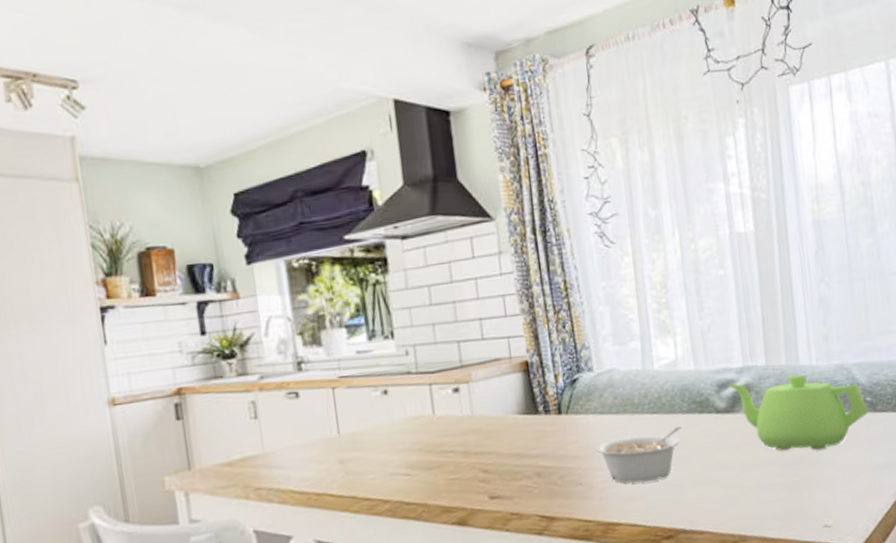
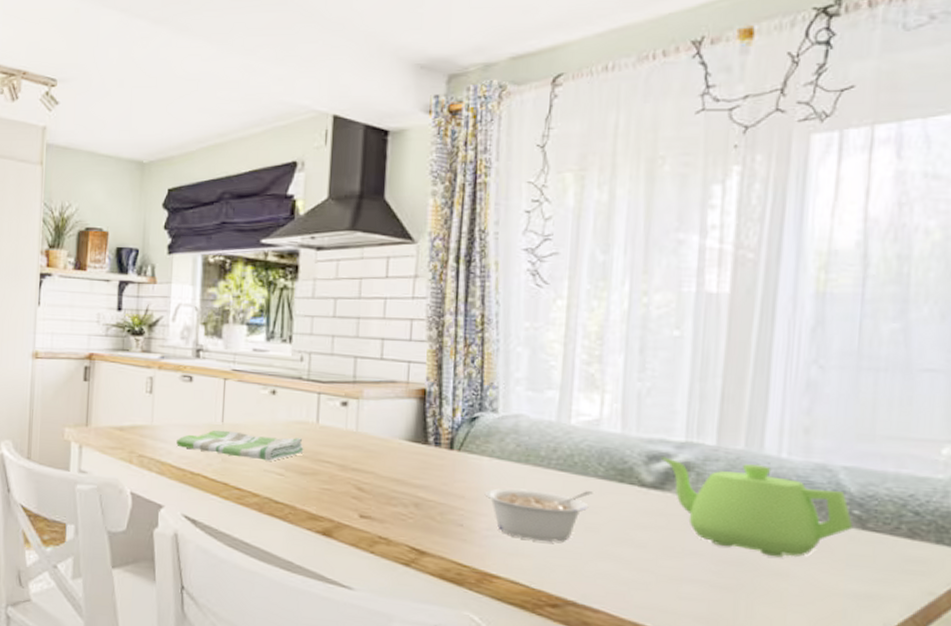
dish towel: none [294,433,426,470] -> present [176,429,304,461]

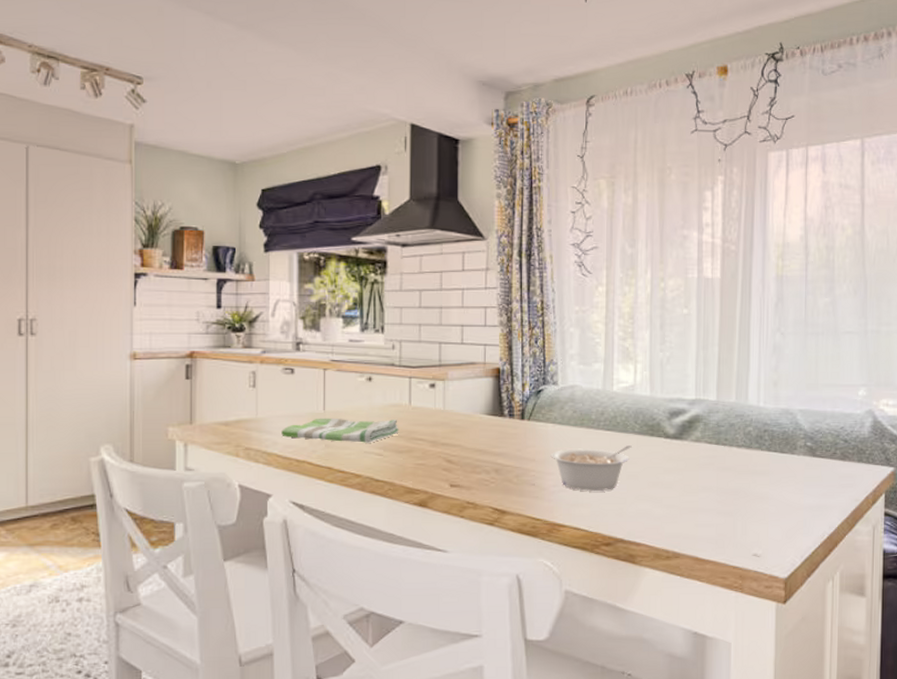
teapot: present [662,457,853,558] -> none [680,412,808,485]

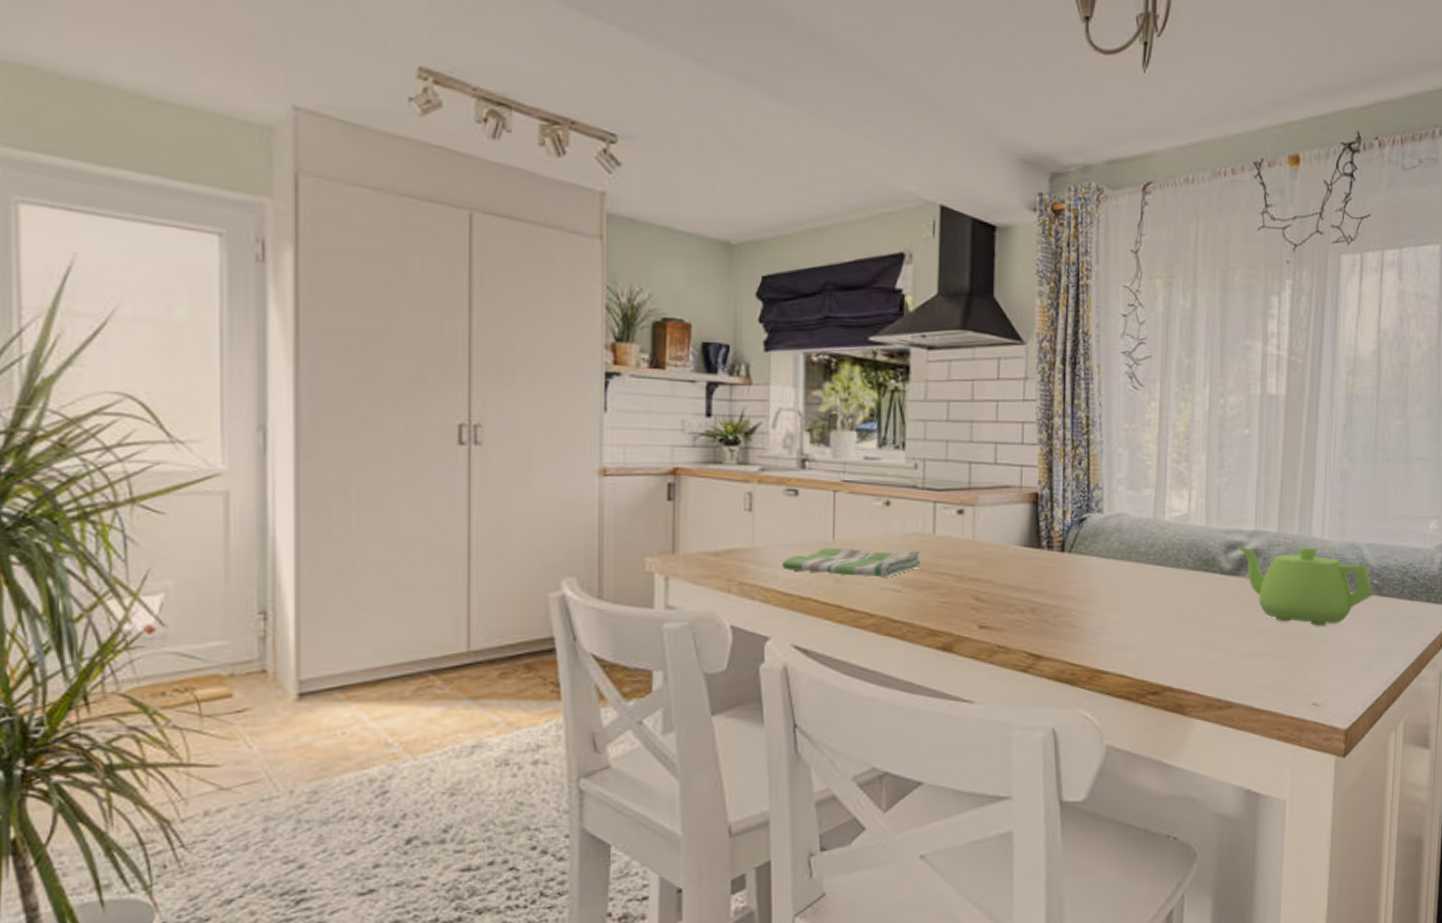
legume: present [550,446,632,492] -> none [1093,582,1184,634]
teapot: none [680,412,808,485] -> present [1237,545,1373,627]

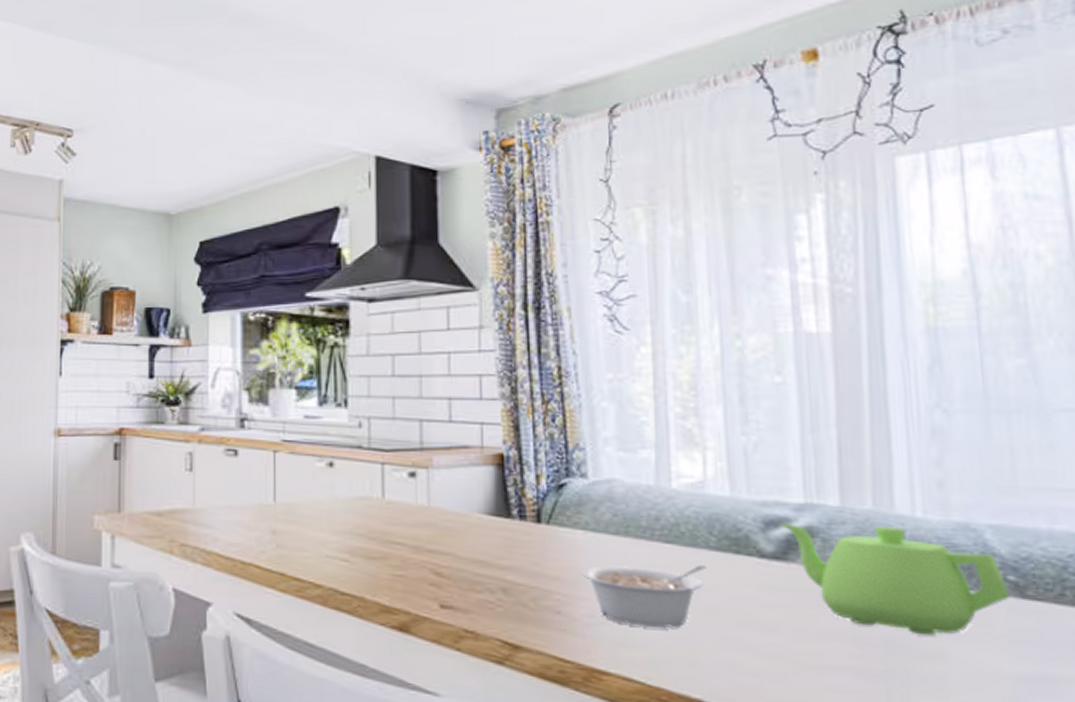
dish towel: present [782,548,921,578] -> none [223,510,370,545]
legume: none [1093,582,1184,634] -> present [582,565,706,629]

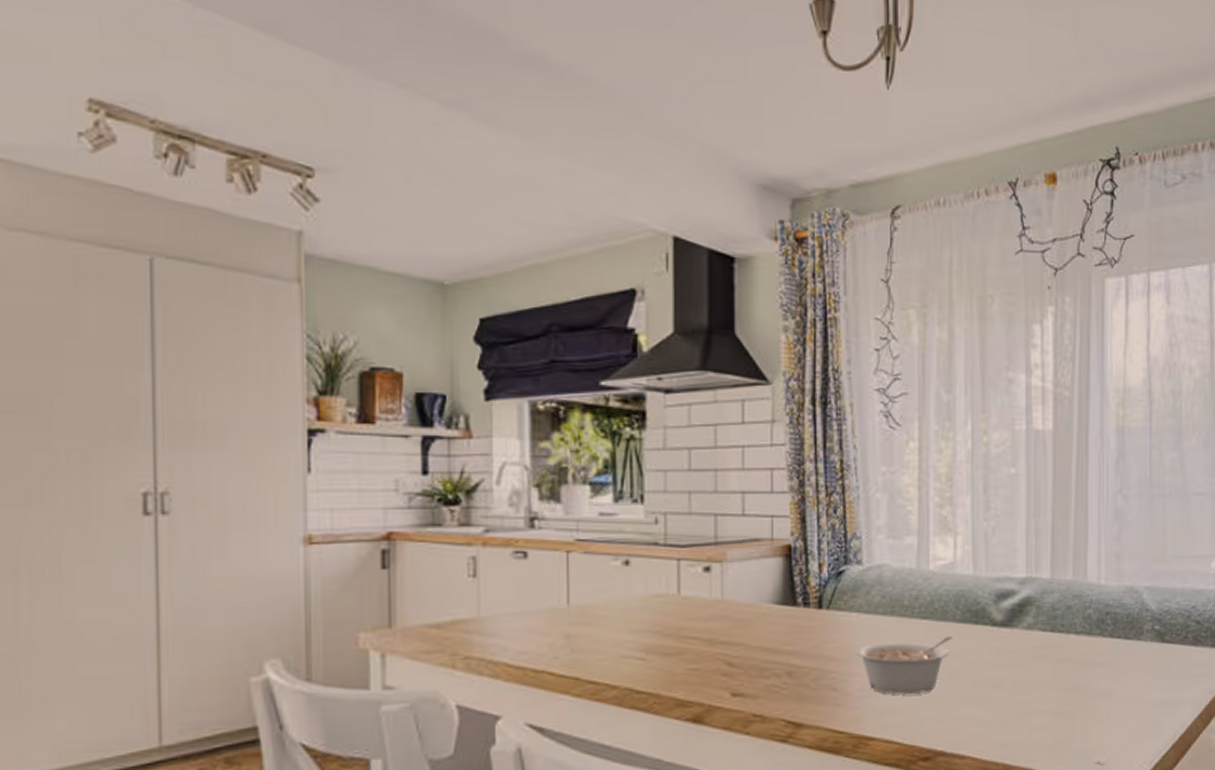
teapot: present [780,522,1011,636] -> none [1008,592,1156,679]

